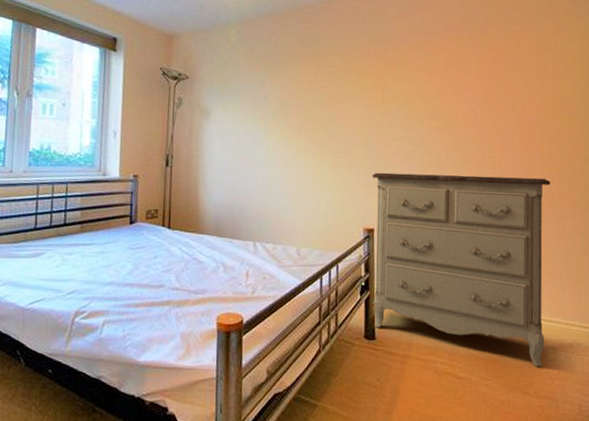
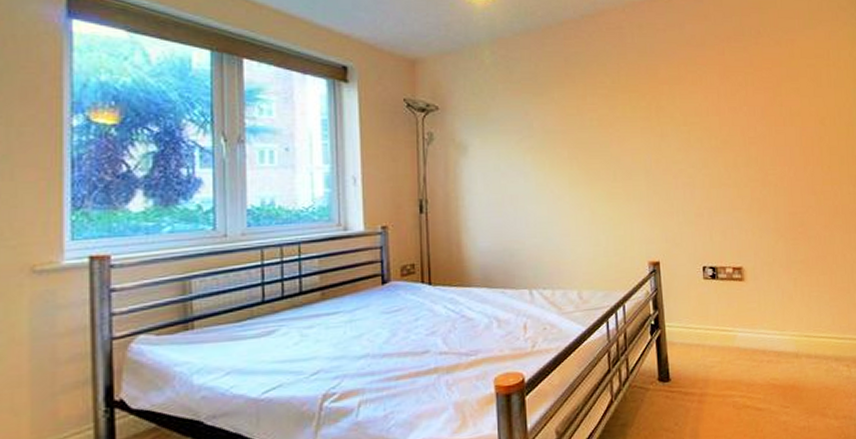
dresser: present [372,172,550,367] -> none [653,192,840,387]

